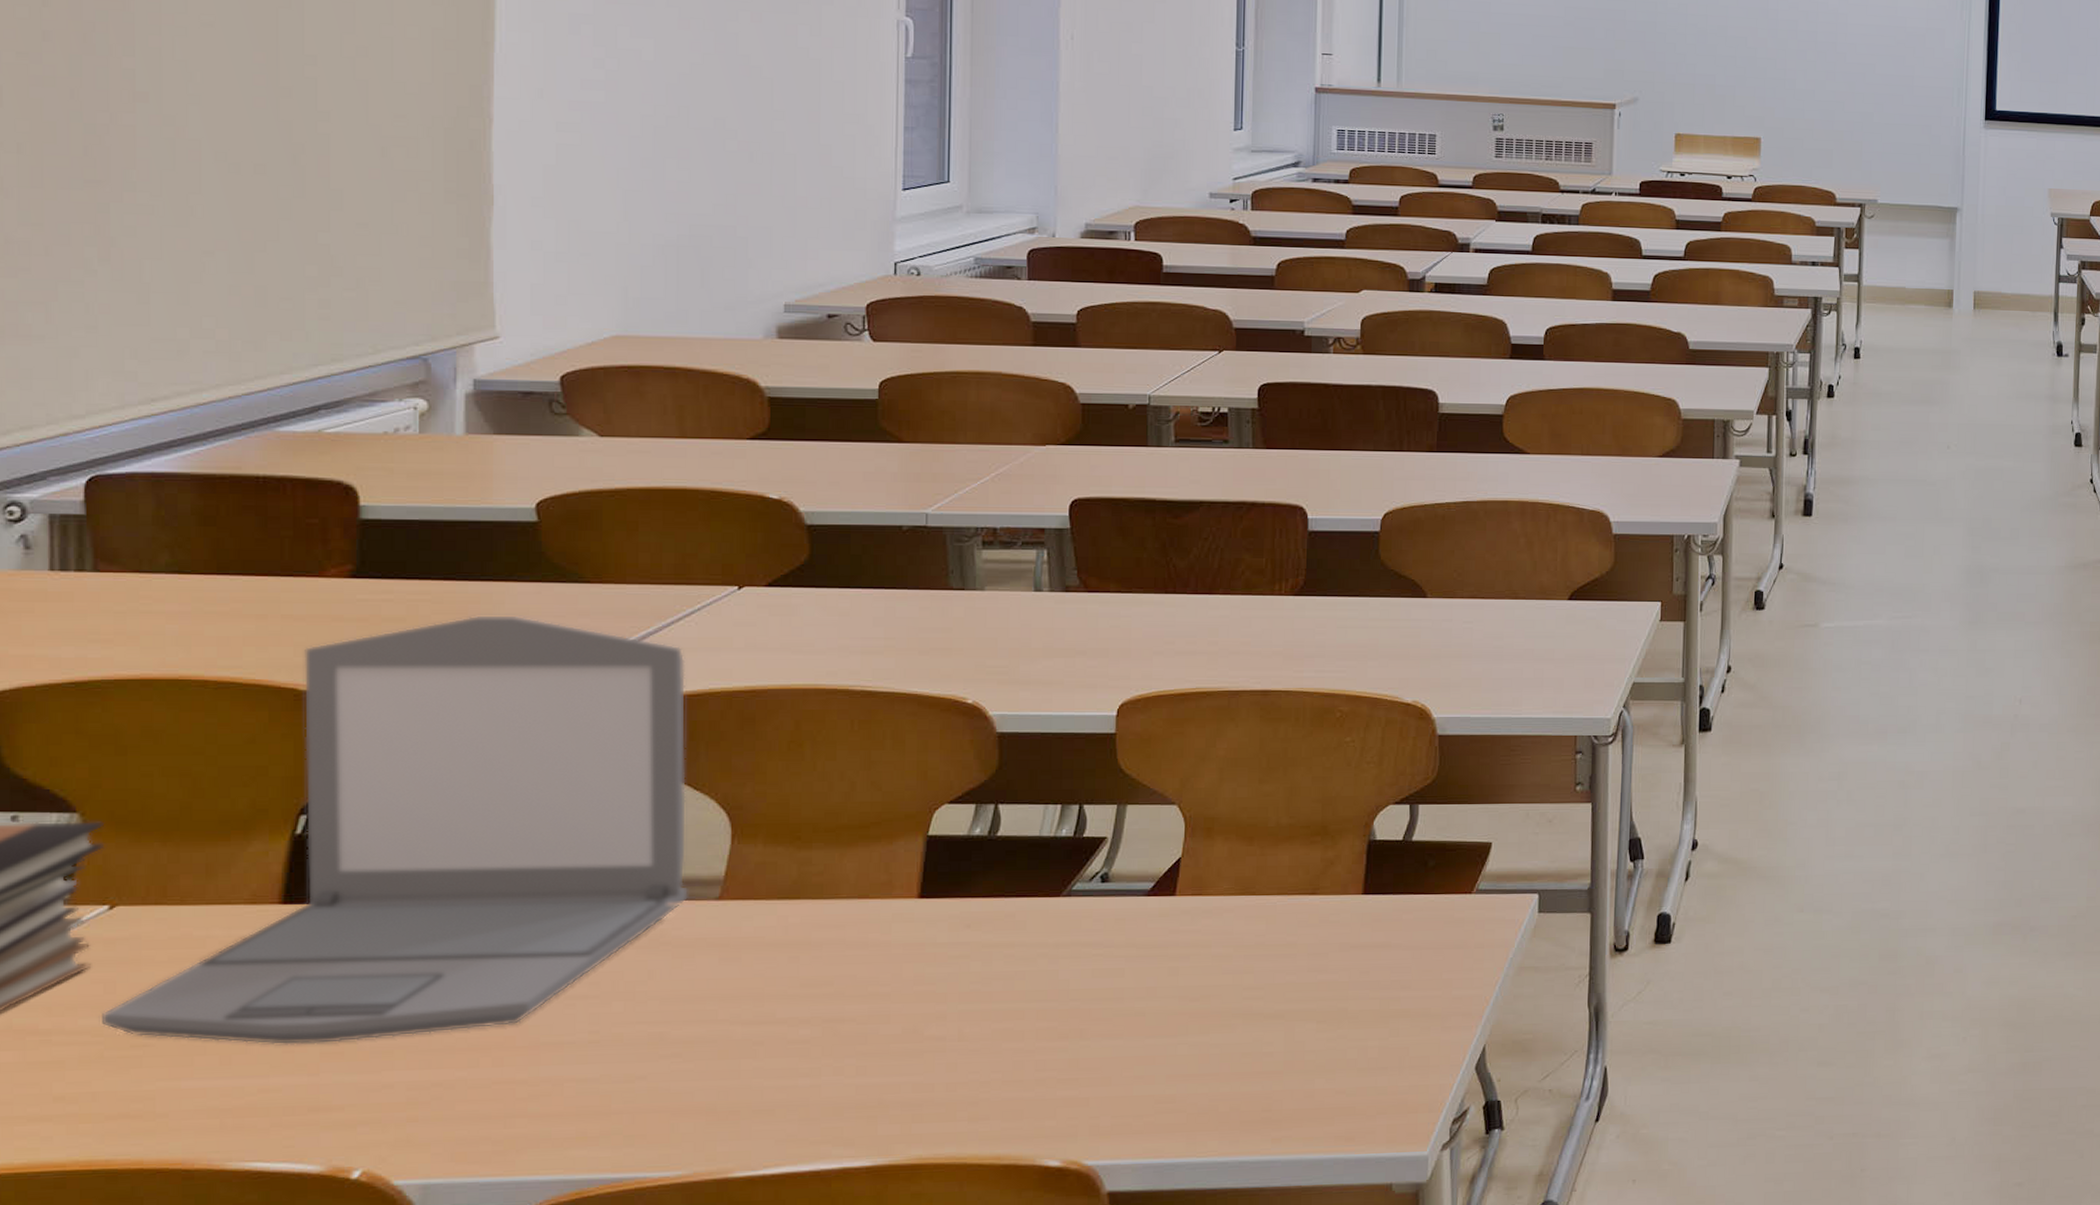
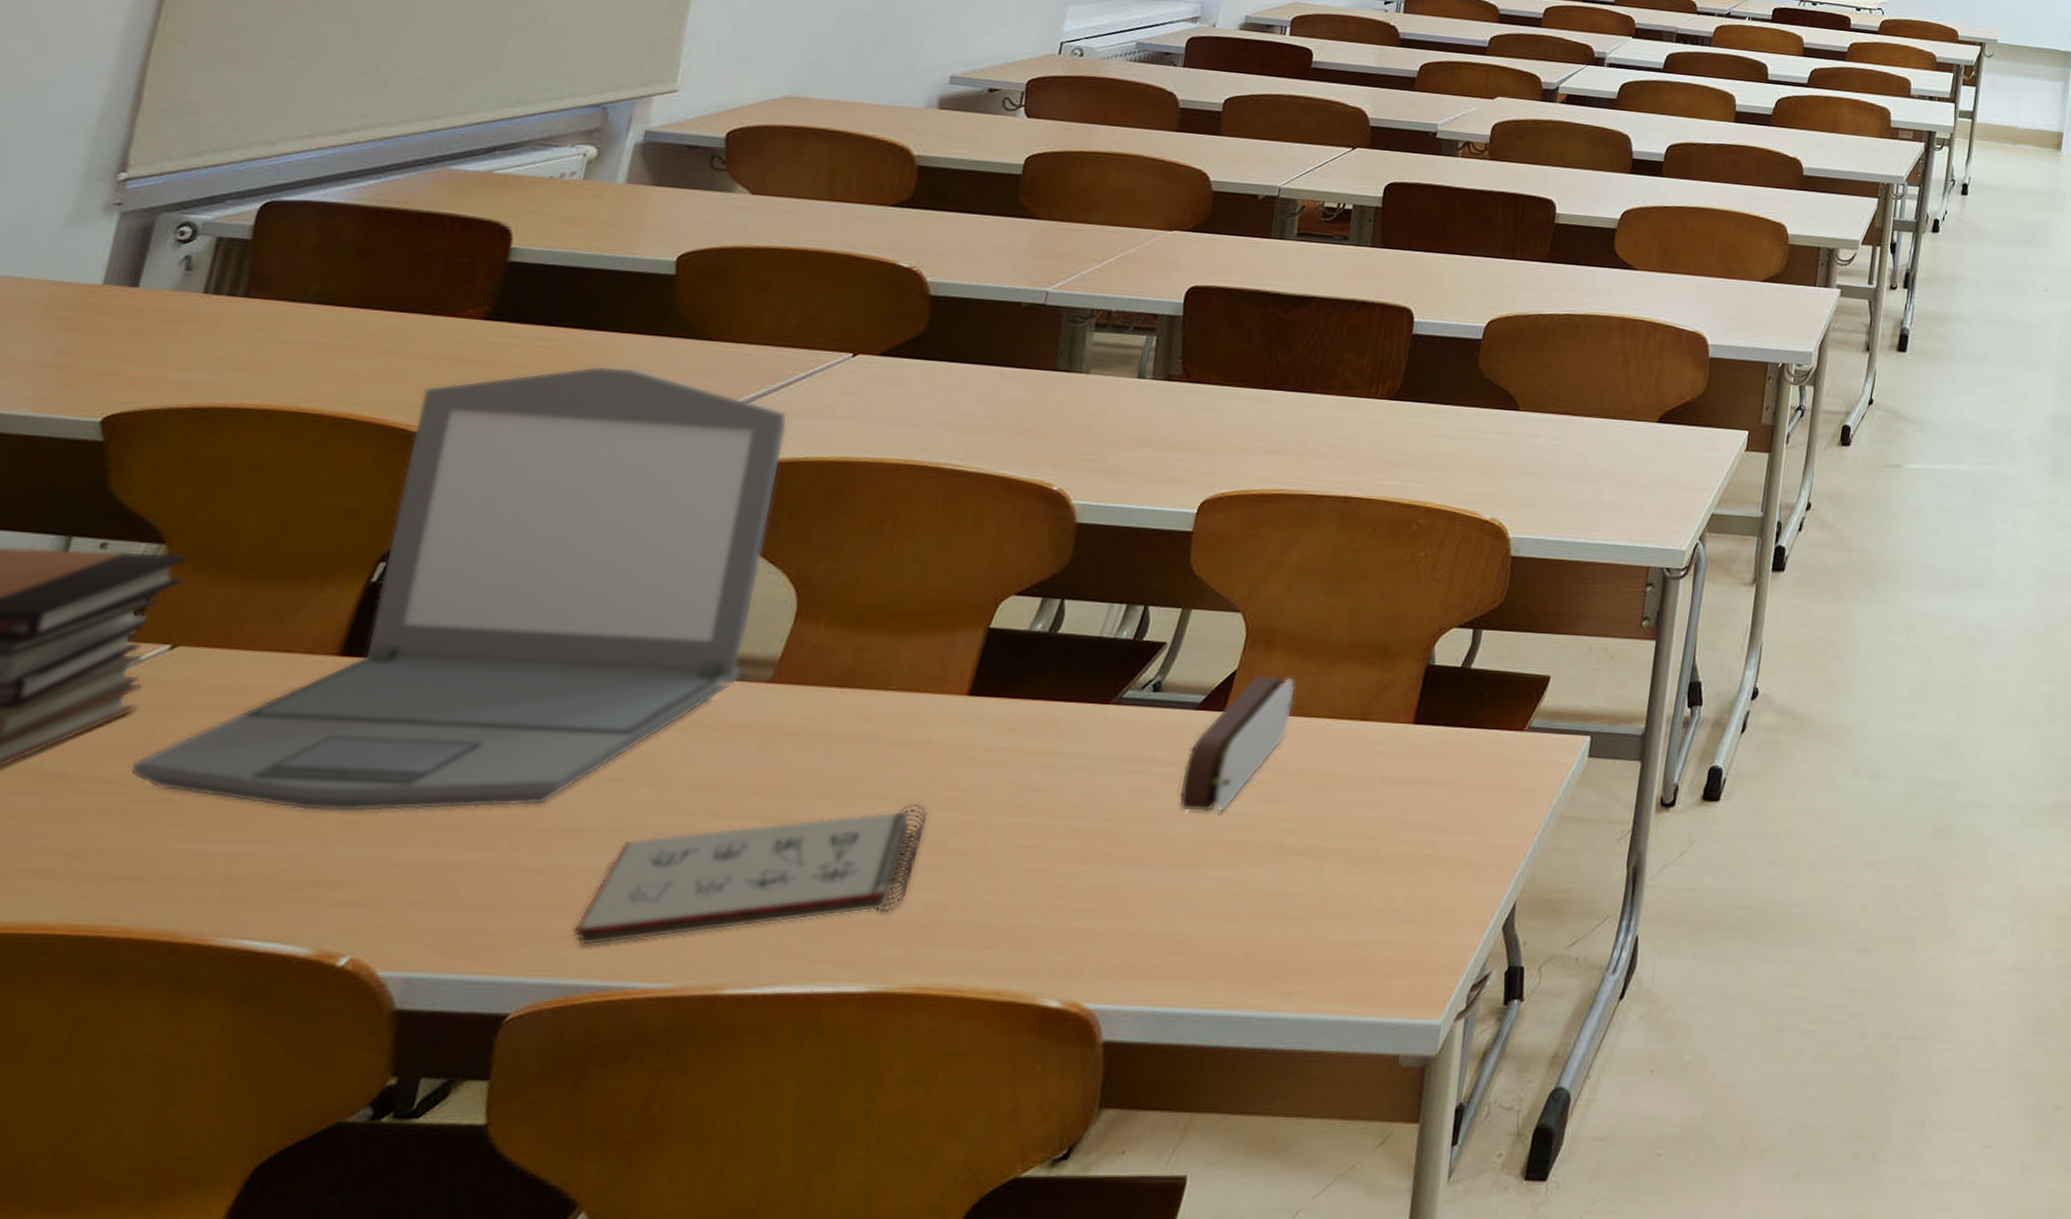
notepad: none [574,999,900,1145] -> present [573,804,929,947]
pencil case: none [1143,860,1245,988] -> present [1179,675,1297,813]

